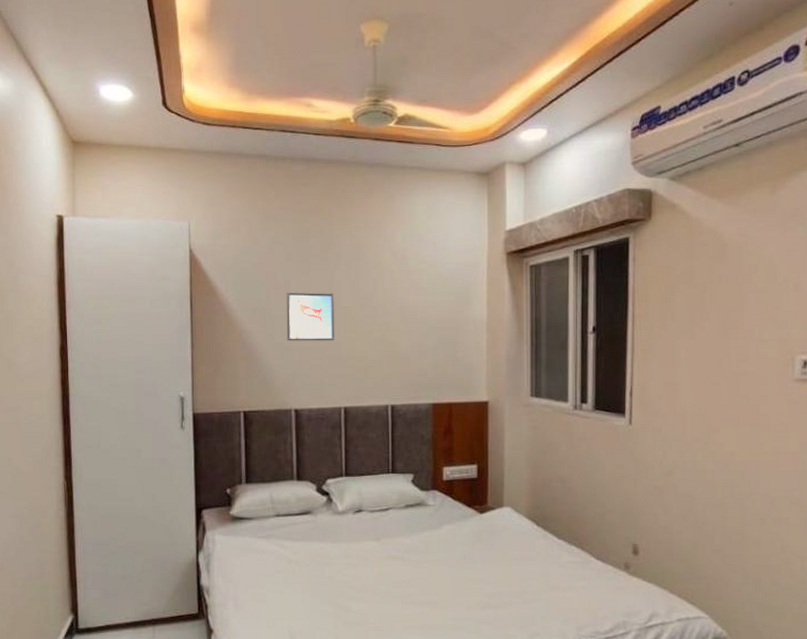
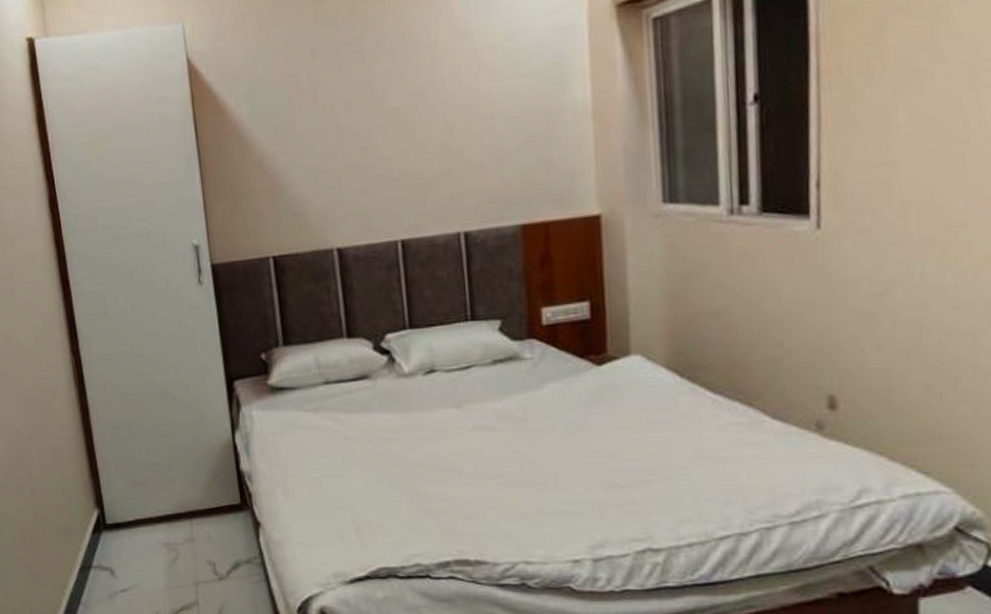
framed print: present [286,291,335,341] -> none [313,90,382,162]

